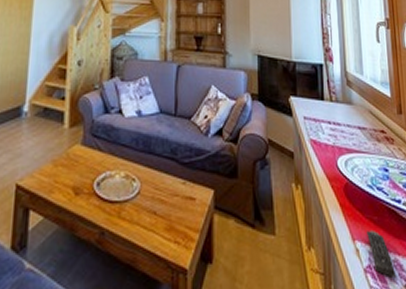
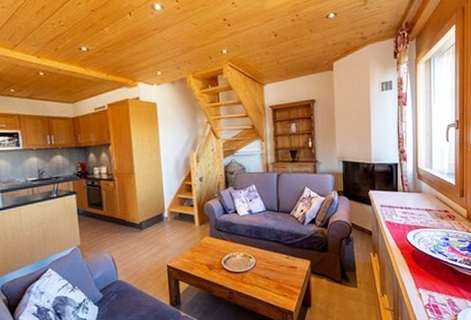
remote control: present [367,231,396,278] -> none [428,281,449,311]

